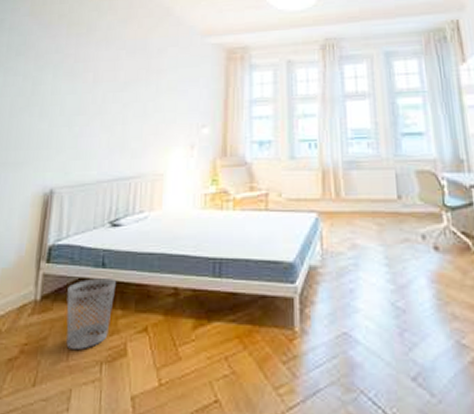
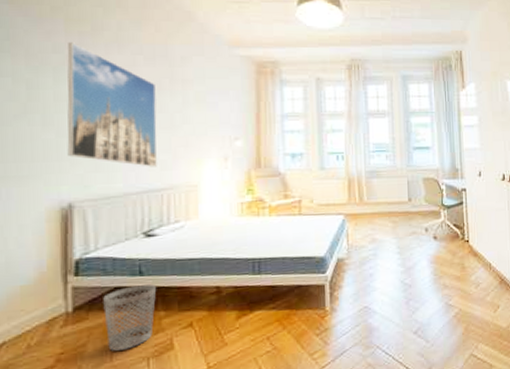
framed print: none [55,43,134,155] -> present [67,42,157,167]

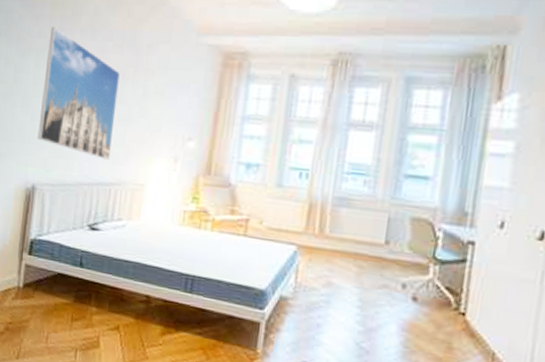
wastebasket: present [103,284,157,351] -> none [46,275,93,336]

